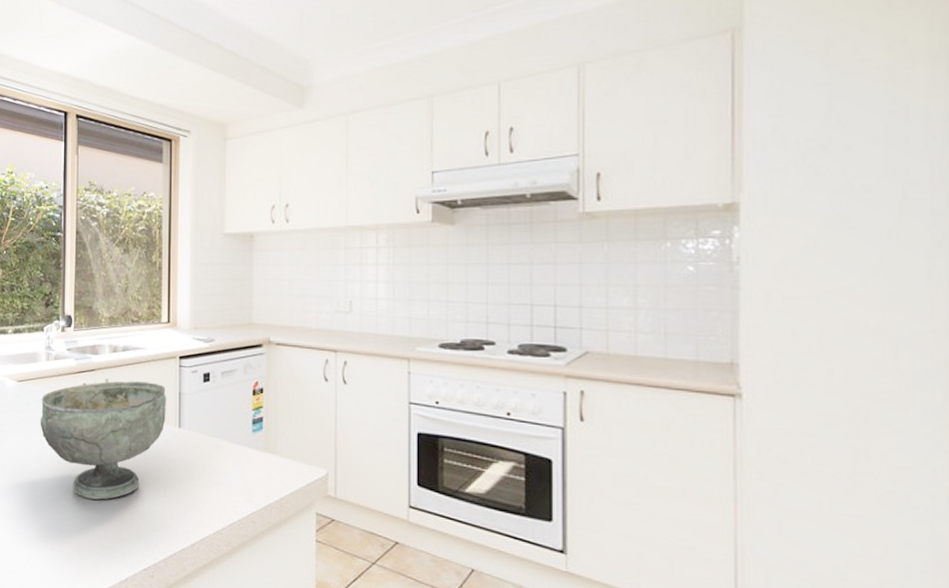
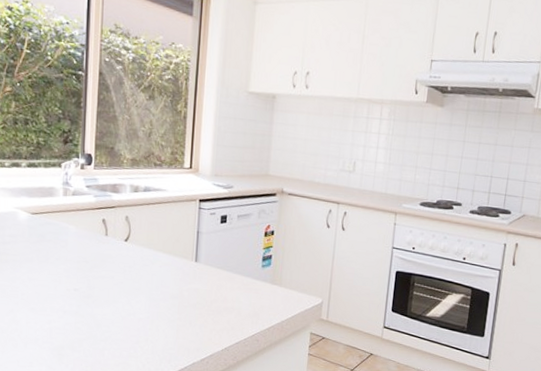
bowl: present [40,381,167,500] -> none [56,218,186,323]

